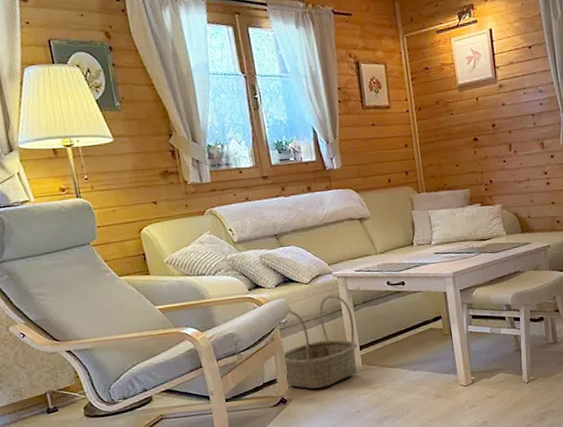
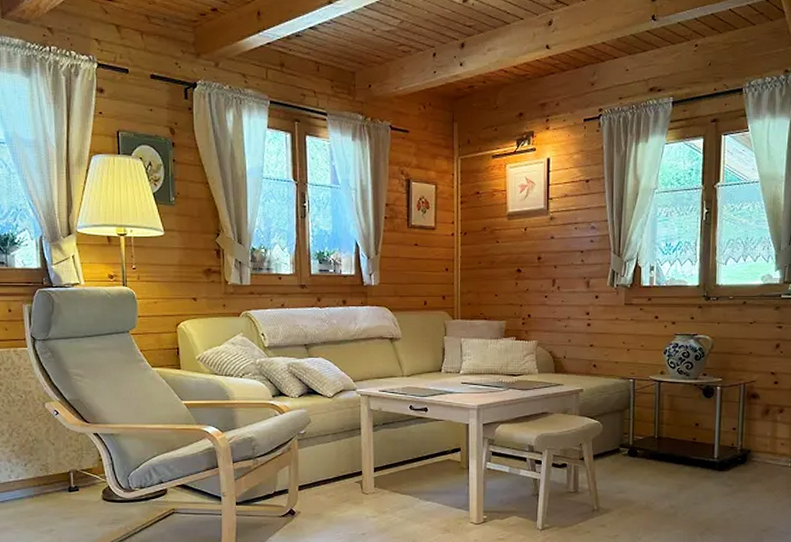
basket: present [281,295,357,389] -> none [296,413,372,504]

